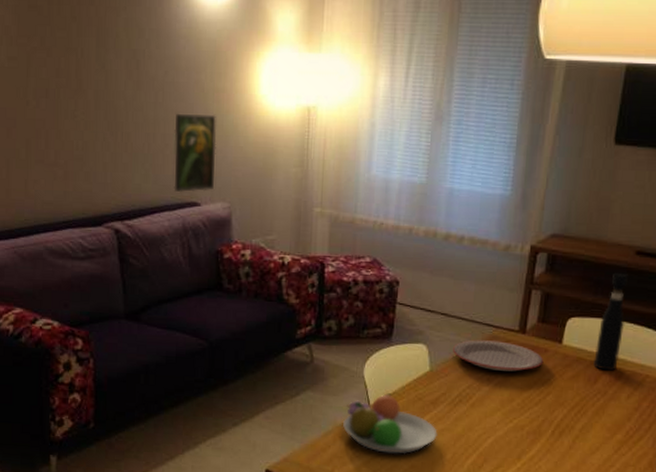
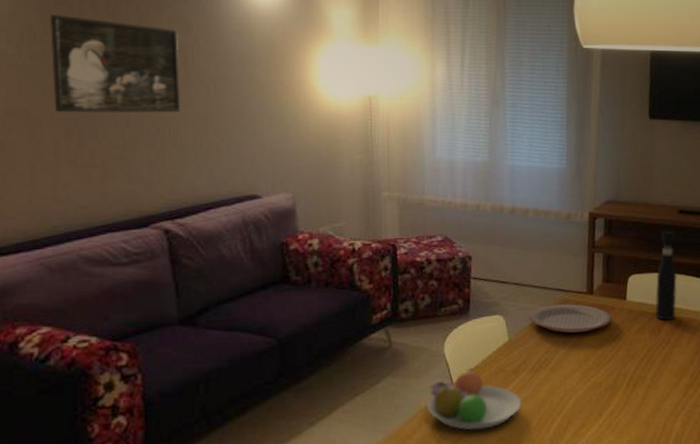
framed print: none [24,18,133,117] -> present [50,14,181,114]
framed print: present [174,113,216,193] -> none [229,106,276,187]

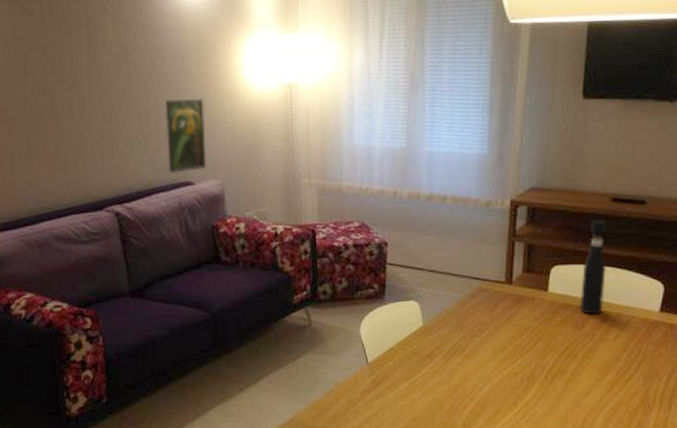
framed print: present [50,14,181,114] -> none [18,21,124,110]
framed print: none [229,106,276,187] -> present [165,97,206,174]
fruit bowl: present [427,368,522,430] -> none [344,350,435,408]
plate: present [528,304,612,333] -> none [443,293,532,321]

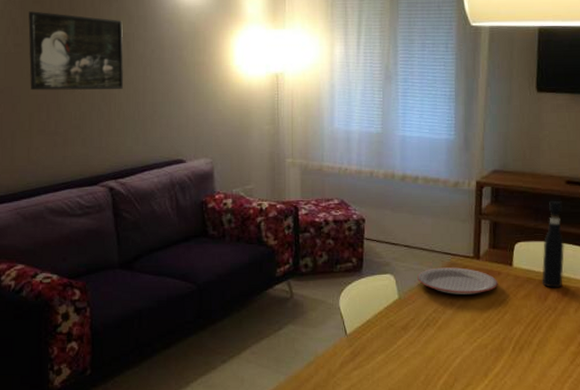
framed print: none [18,21,124,110] -> present [28,11,124,91]
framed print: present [165,97,206,174] -> none [161,83,198,152]
plate: none [443,293,532,321] -> present [416,267,498,294]

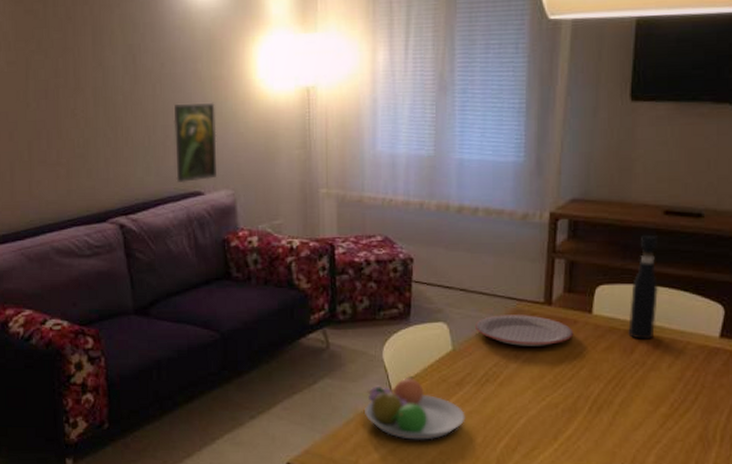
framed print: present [28,11,124,91] -> none [21,22,131,115]
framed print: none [161,83,198,152] -> present [174,102,217,183]
fruit bowl: none [324,322,410,379] -> present [365,376,465,440]

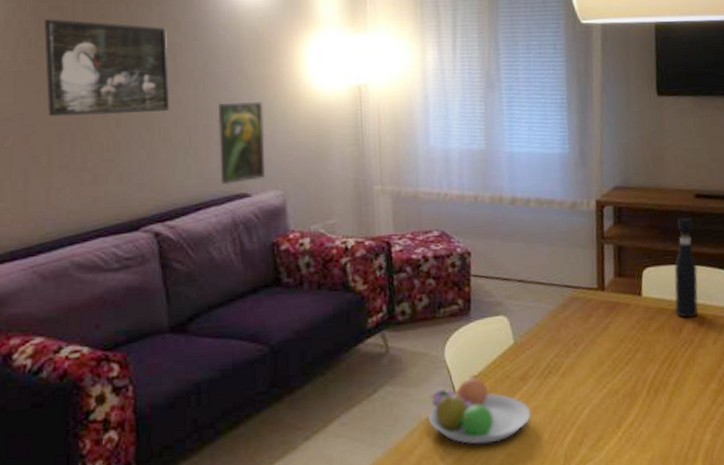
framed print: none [21,22,131,115] -> present [44,19,170,117]
plate: present [474,315,574,346] -> none [534,301,627,334]

